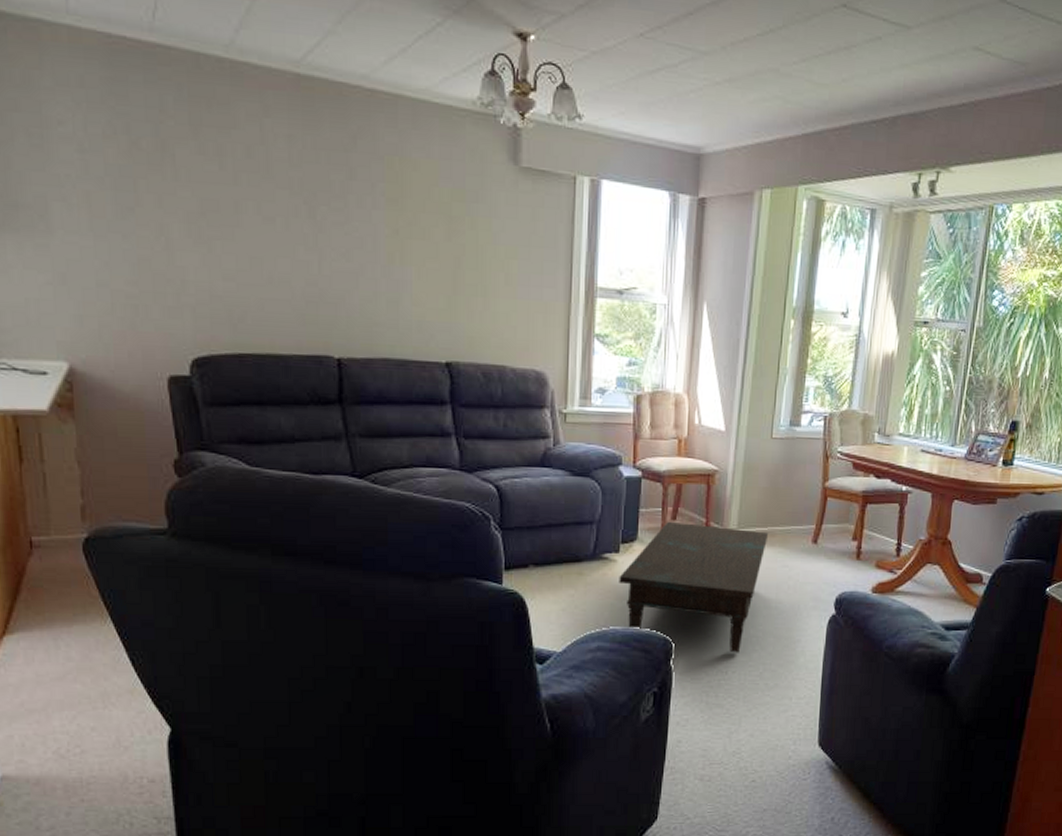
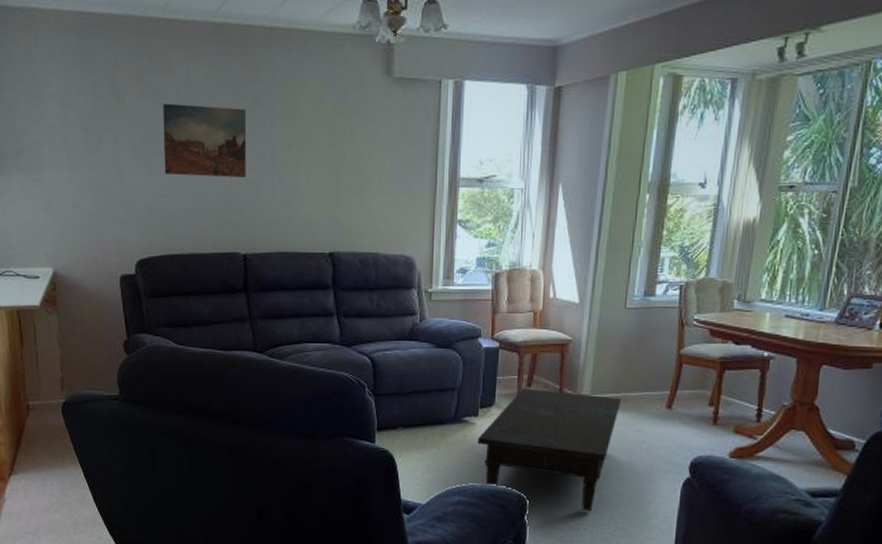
wall art: none [227,165,341,267] -> present [163,103,247,178]

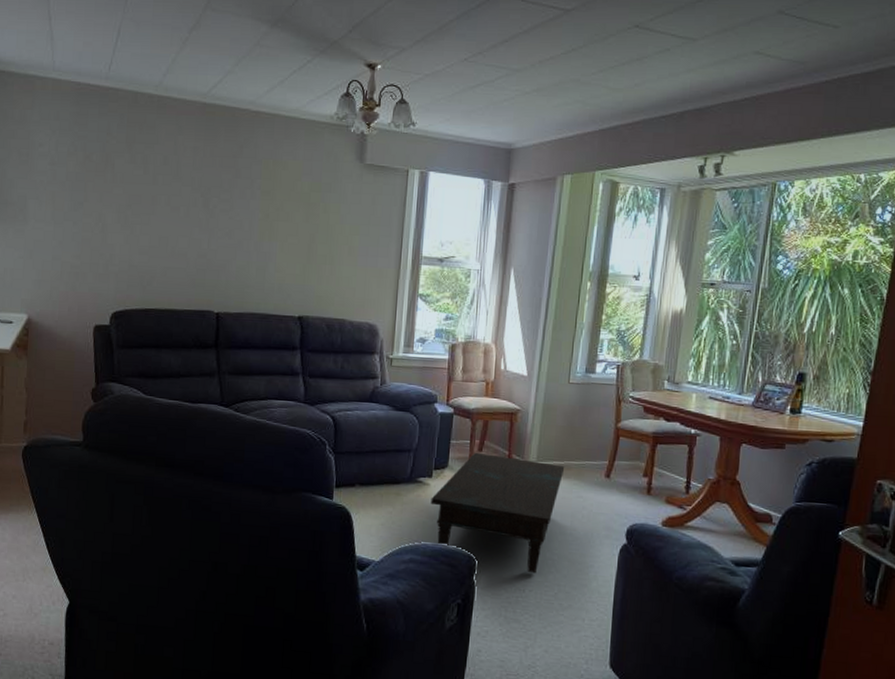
wall art: present [163,103,247,178] -> none [146,170,229,243]

